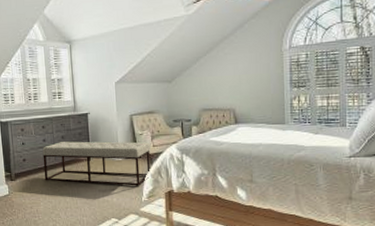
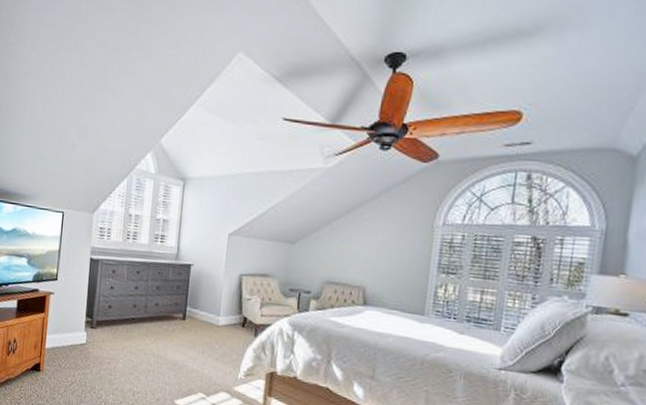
bench: present [42,141,150,186] -> none [129,292,258,360]

